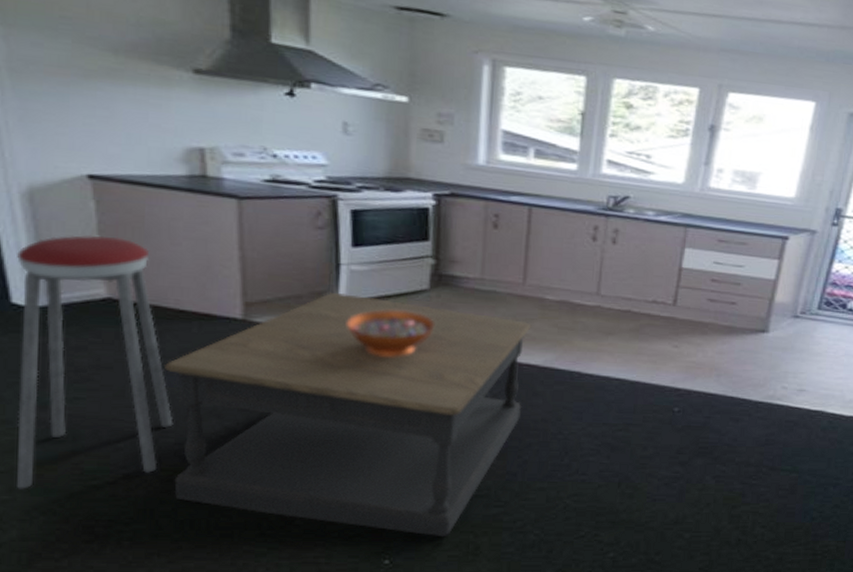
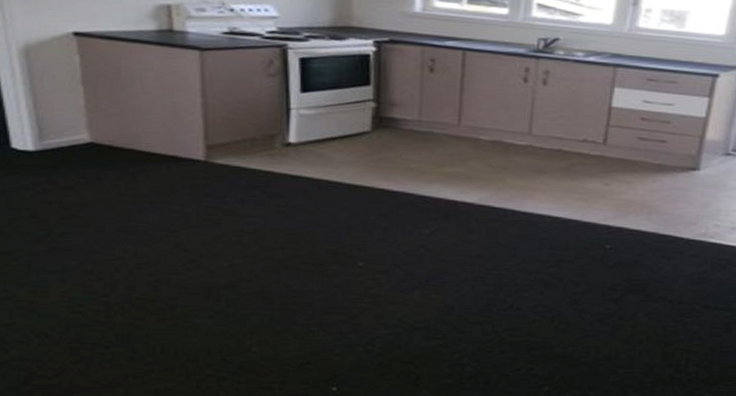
music stool: present [17,235,174,489] -> none [16,86,146,314]
coffee table: present [163,293,532,537] -> none [137,136,467,367]
decorative bowl: present [347,310,434,357] -> none [297,151,376,195]

